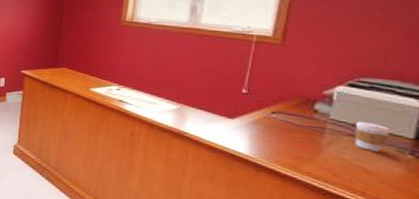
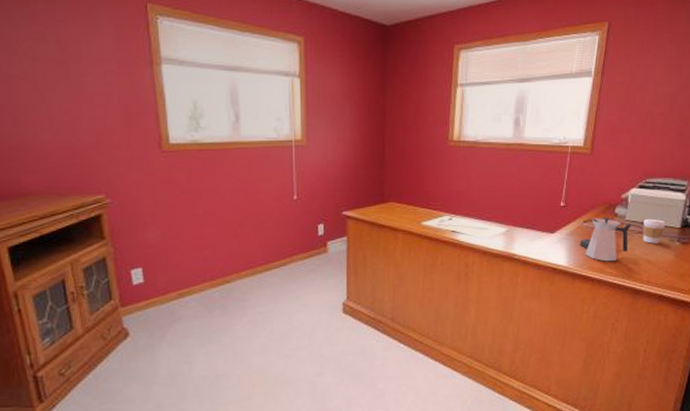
coffee maker: none [266,110,339,162] -> present [579,216,632,262]

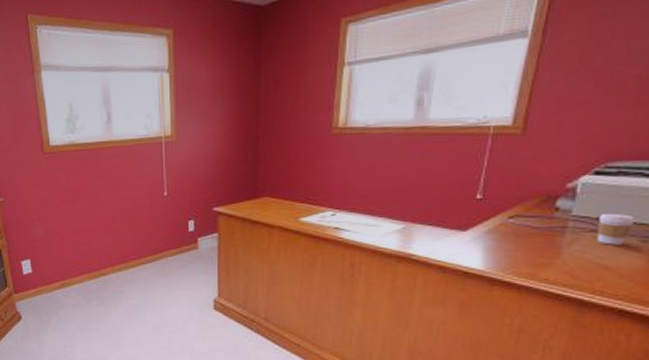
coffee maker: present [579,216,632,262] -> none [501,211,581,266]

